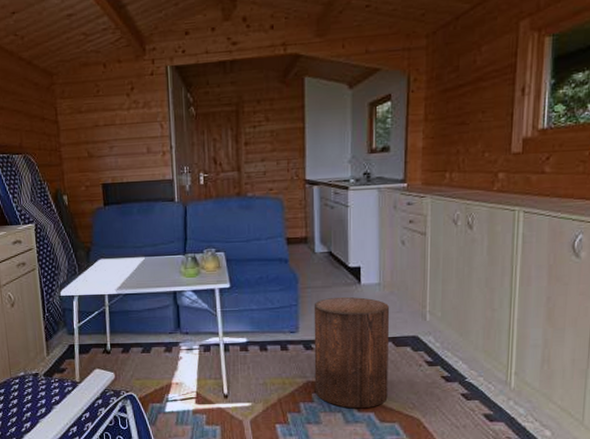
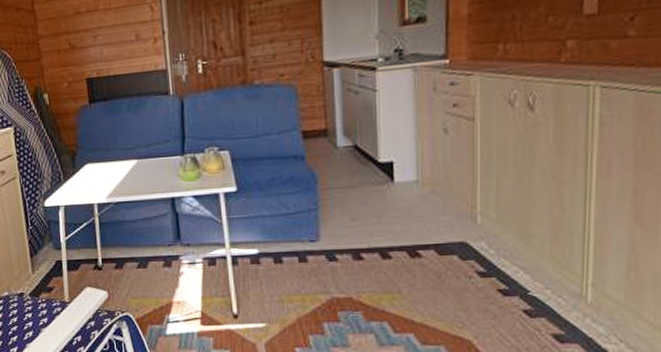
stool: present [314,297,390,409] -> none [337,198,431,329]

